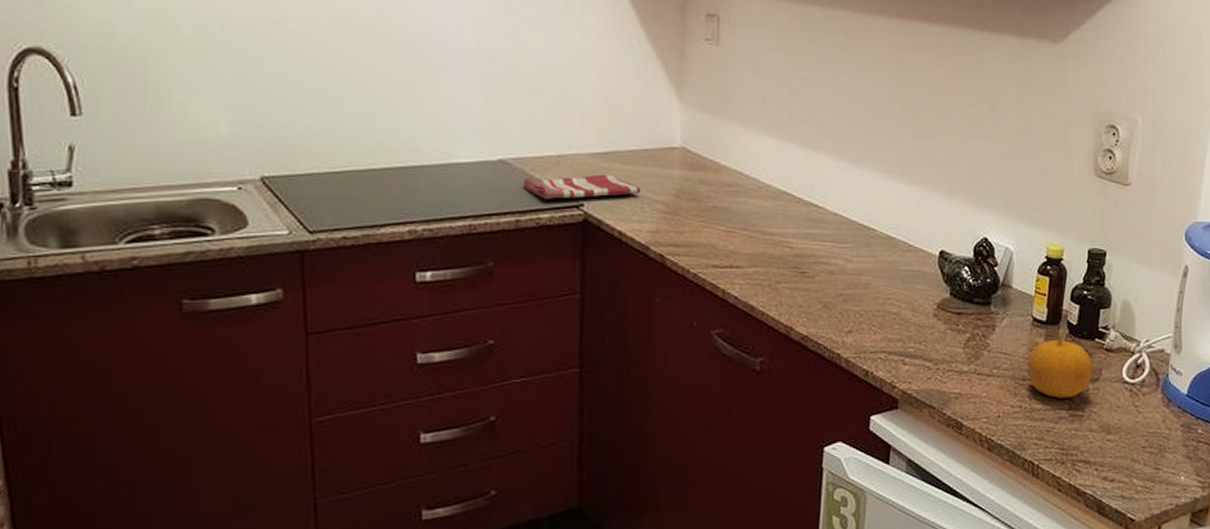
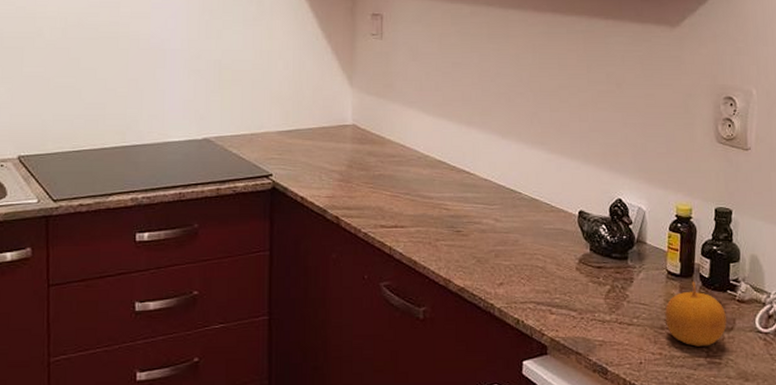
dish towel: present [523,174,641,199] -> none [223,149,320,170]

